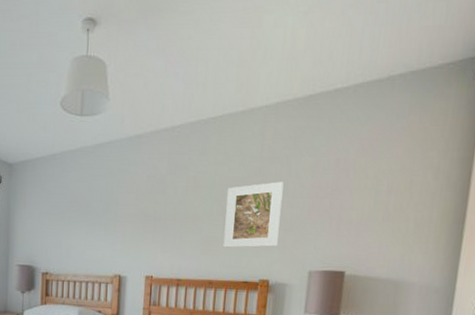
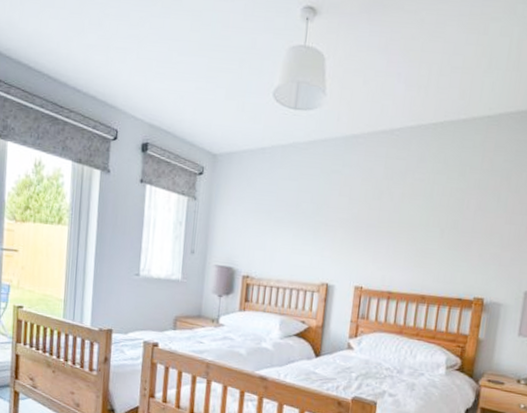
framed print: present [223,181,284,248] -> none [438,195,503,264]

